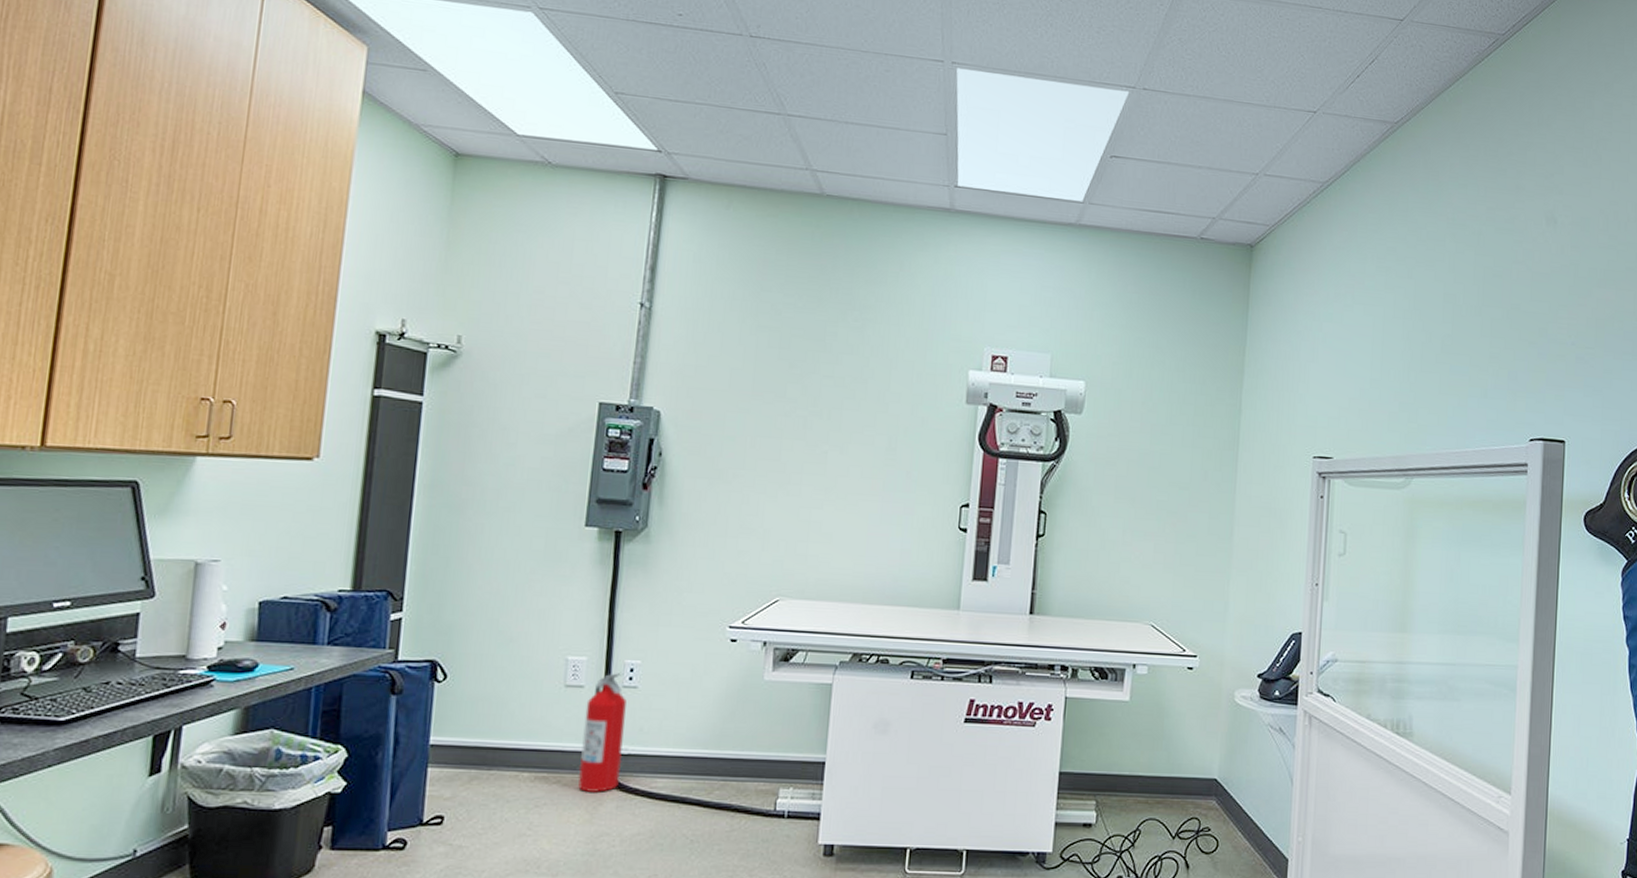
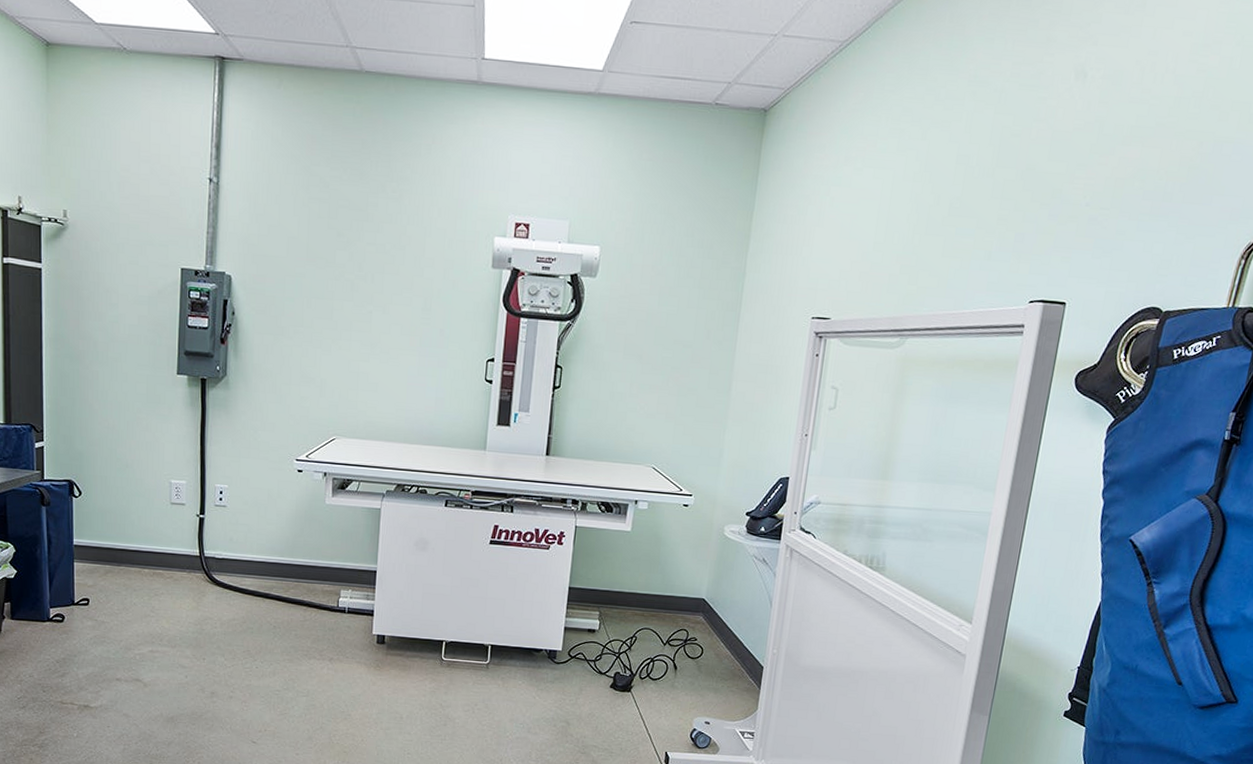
fire extinguisher: present [578,673,627,794] -> none [185,494,219,587]

